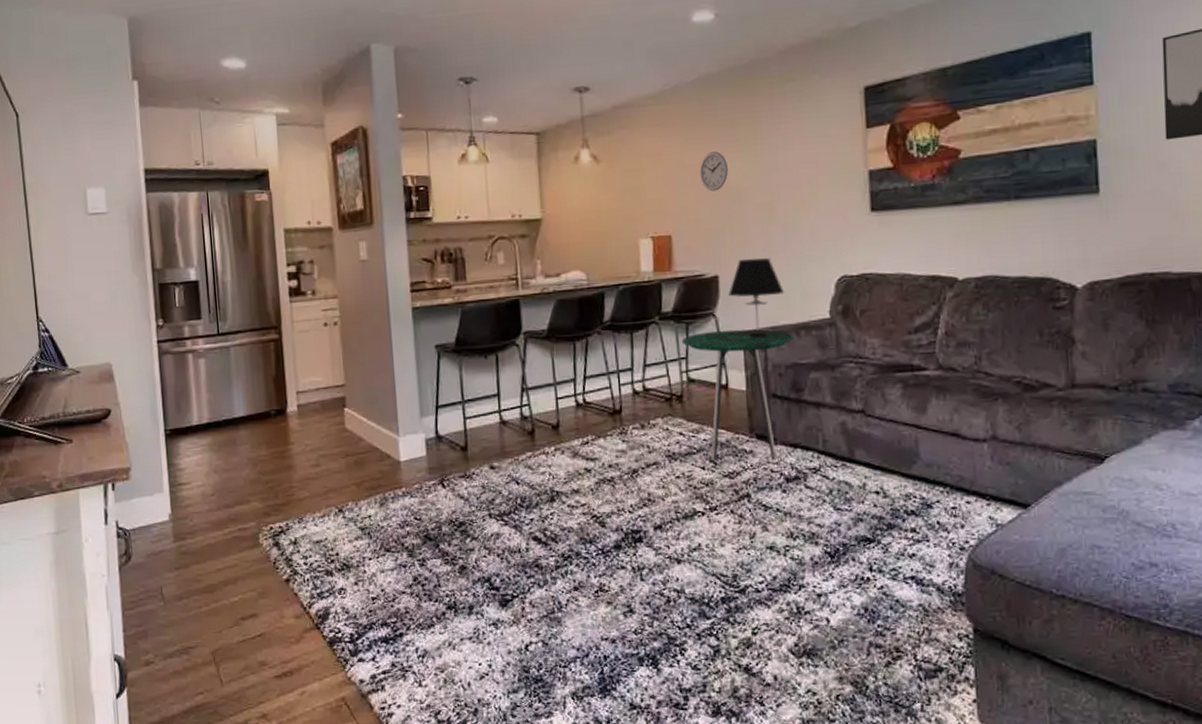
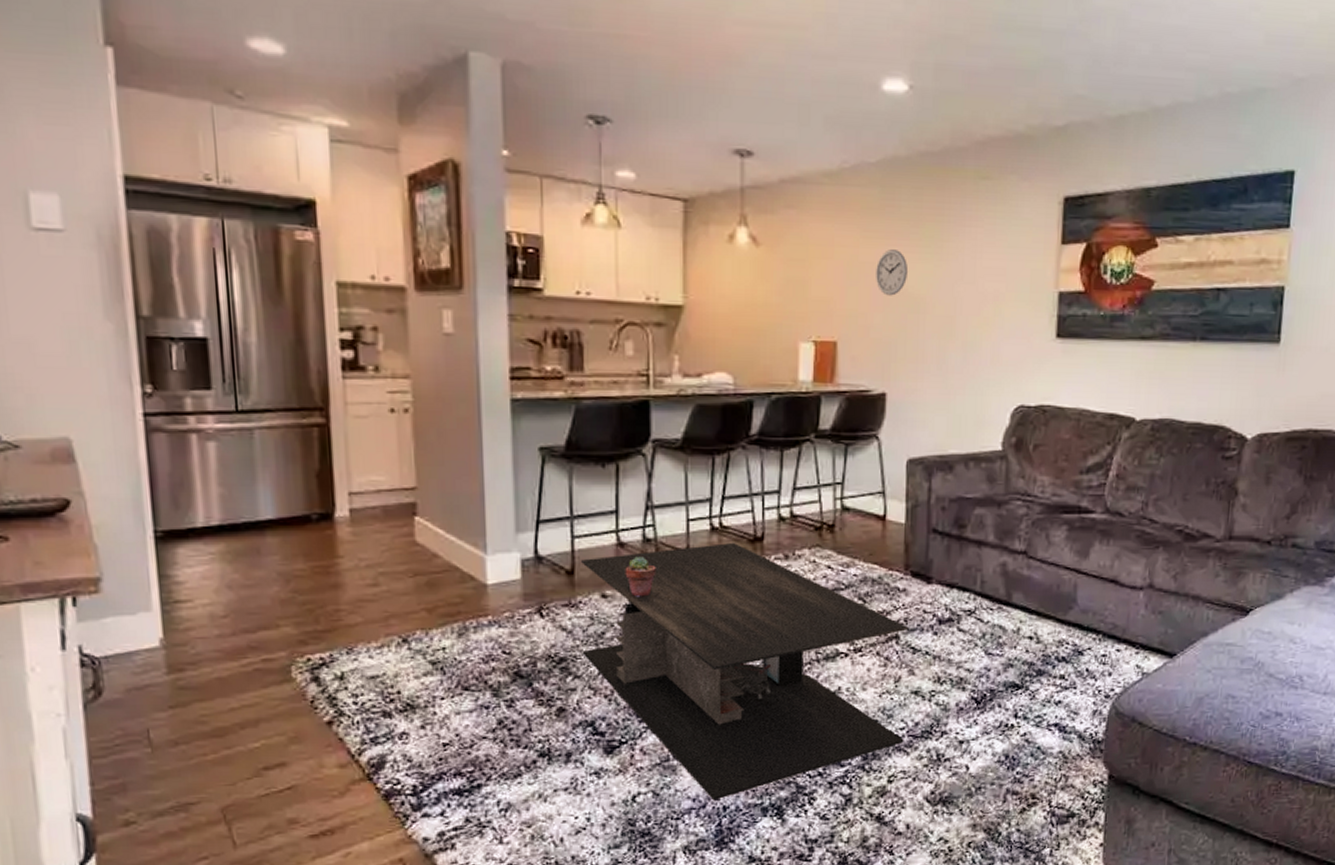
coffee table: none [472,415,764,650] -> present [581,542,909,801]
potted succulent: none [508,432,534,467] -> present [625,556,656,597]
side table: present [681,329,795,460] -> none [838,455,963,600]
table lamp: present [729,258,785,338] -> none [896,376,957,466]

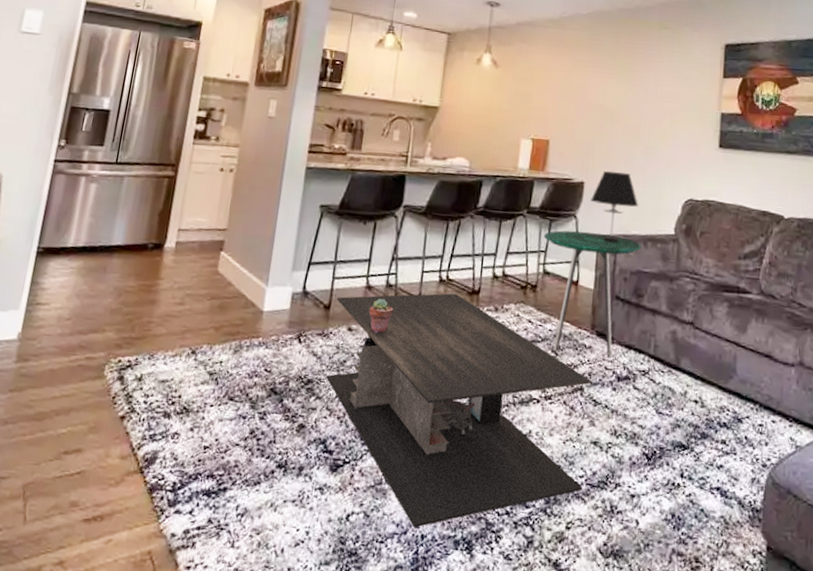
side table: none [838,455,963,600] -> present [543,230,642,359]
wall clock: present [874,249,909,296] -> none [581,75,606,109]
table lamp: none [896,376,957,466] -> present [591,170,639,243]

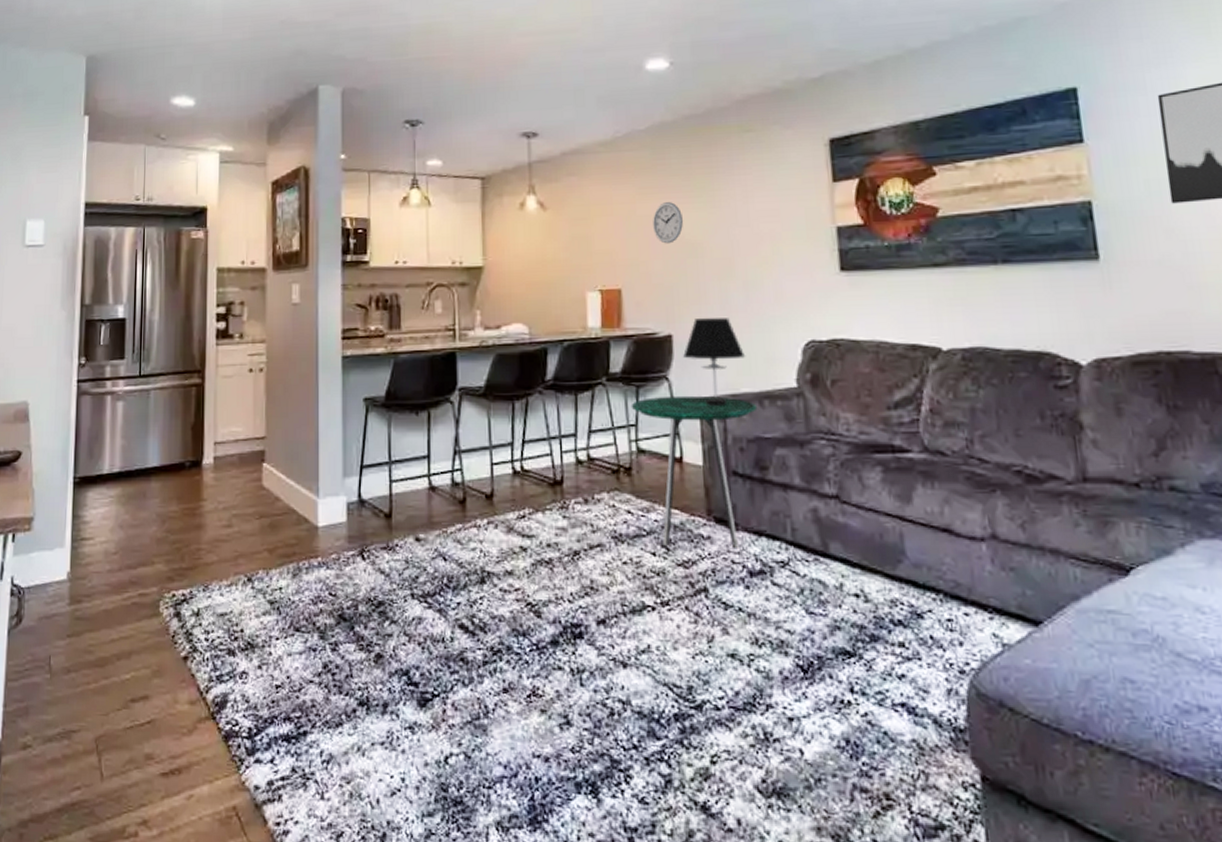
coffee table: present [325,293,592,528] -> none [398,486,725,770]
potted succulent: present [368,298,394,333] -> none [436,500,464,541]
wall clock: none [581,75,606,109] -> present [652,202,684,244]

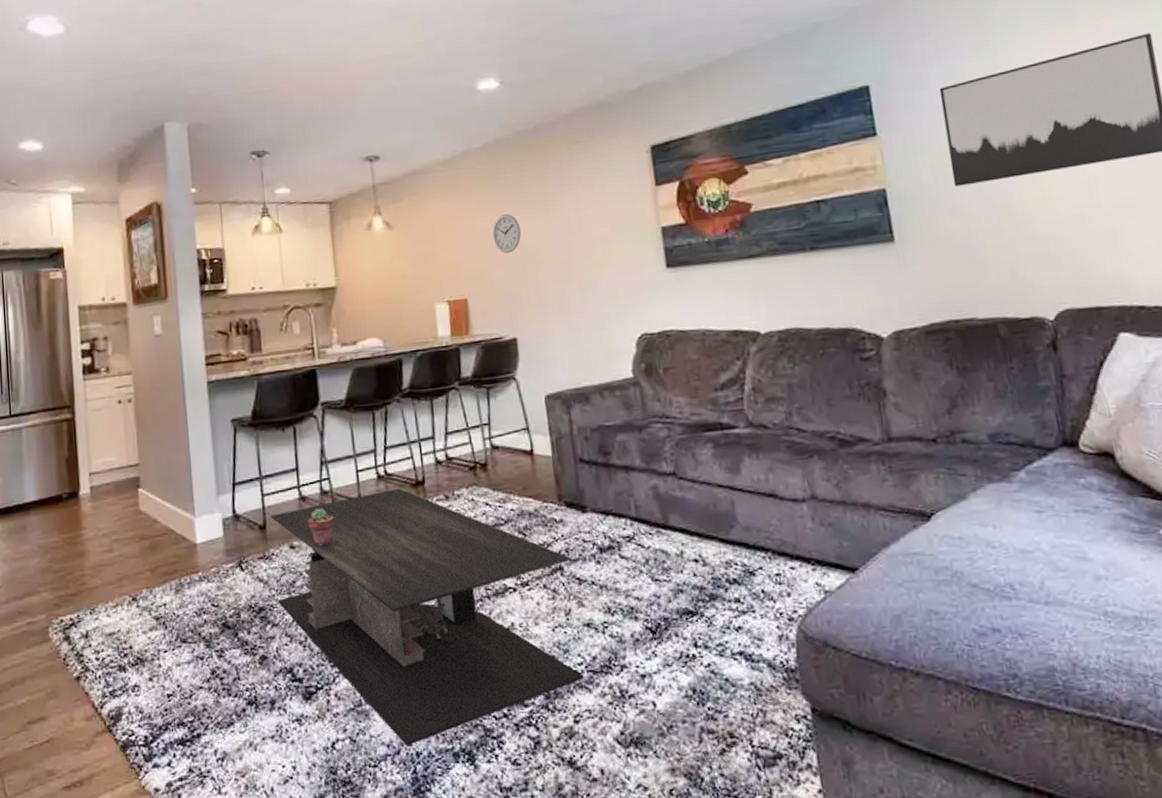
coffee table: none [398,486,725,770] -> present [271,487,584,746]
potted succulent: none [436,500,464,541] -> present [308,508,335,546]
side table: present [631,395,758,549] -> none [483,391,599,532]
table lamp: present [683,317,746,406] -> none [528,318,586,401]

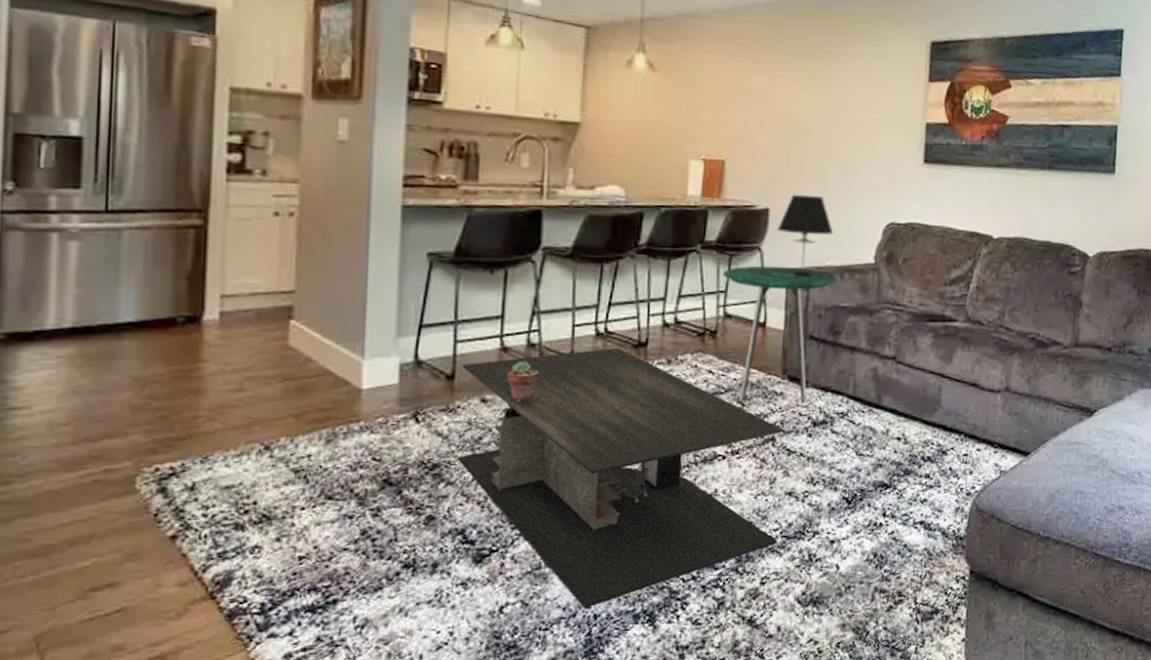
side table: none [483,391,599,532] -> present [722,265,838,404]
wall clock: present [492,214,522,254] -> none [762,80,793,121]
table lamp: none [528,318,586,401] -> present [777,194,834,277]

